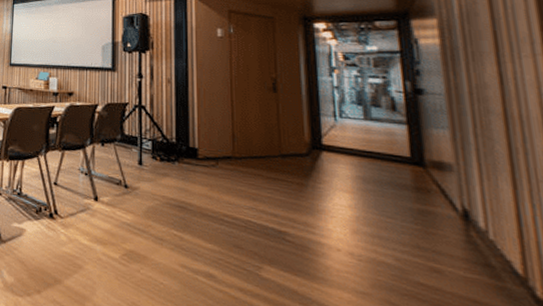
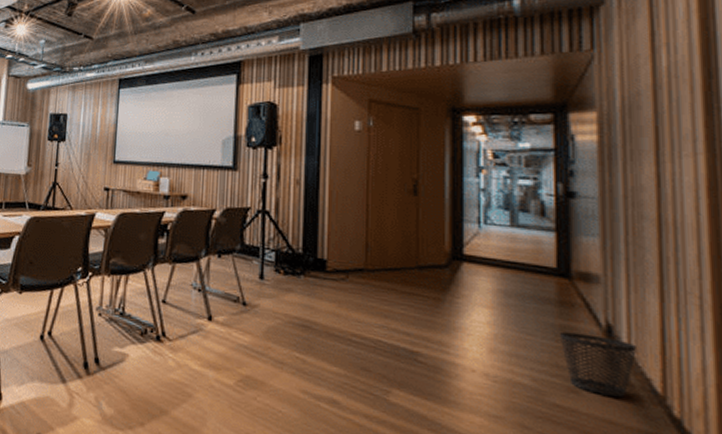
wastebasket: none [419,215,495,278] -> present [560,331,637,398]

